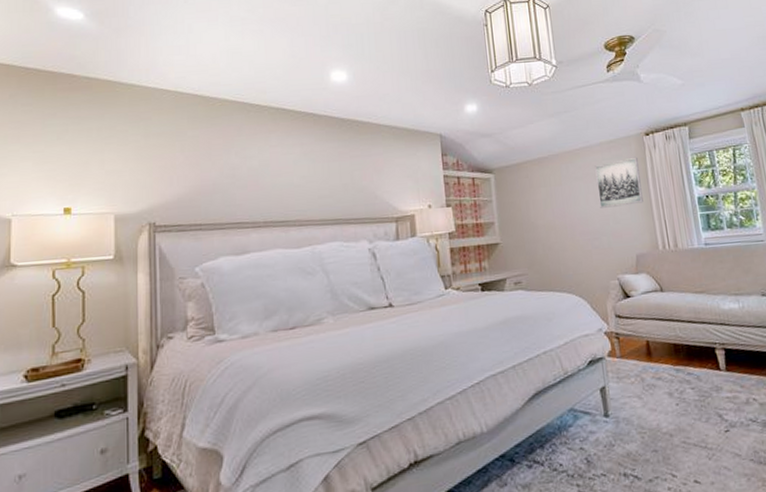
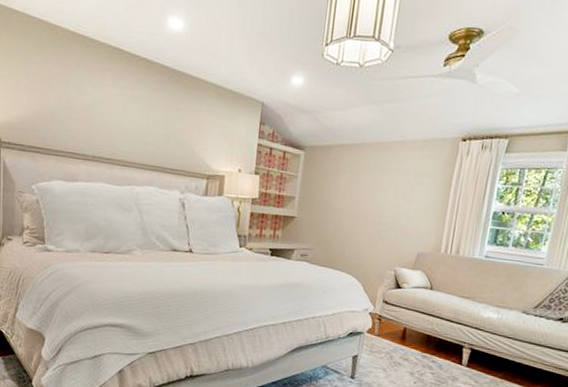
wall art: present [595,156,643,208] -> none [397,160,447,207]

